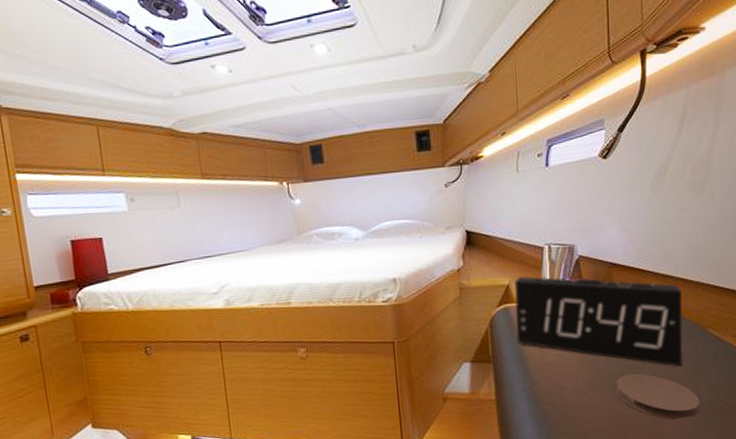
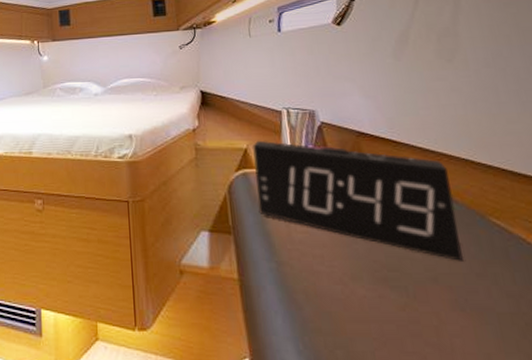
coaster: present [616,373,700,420] -> none [381,265,498,332]

